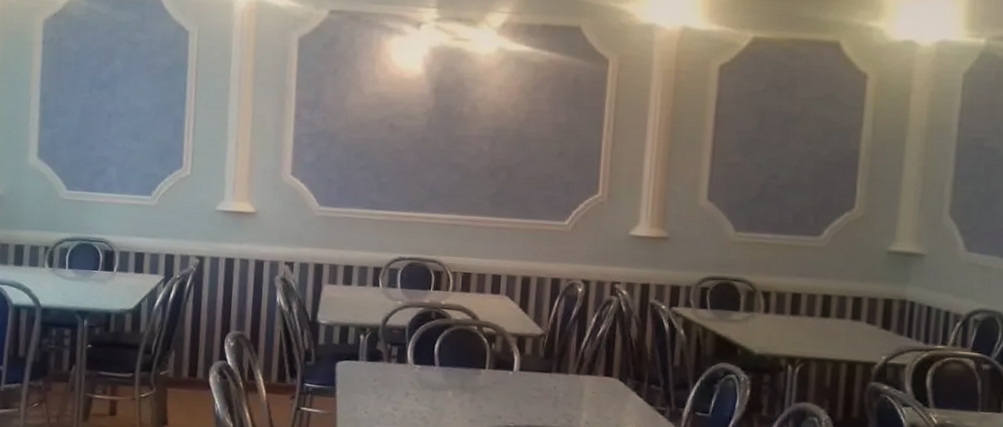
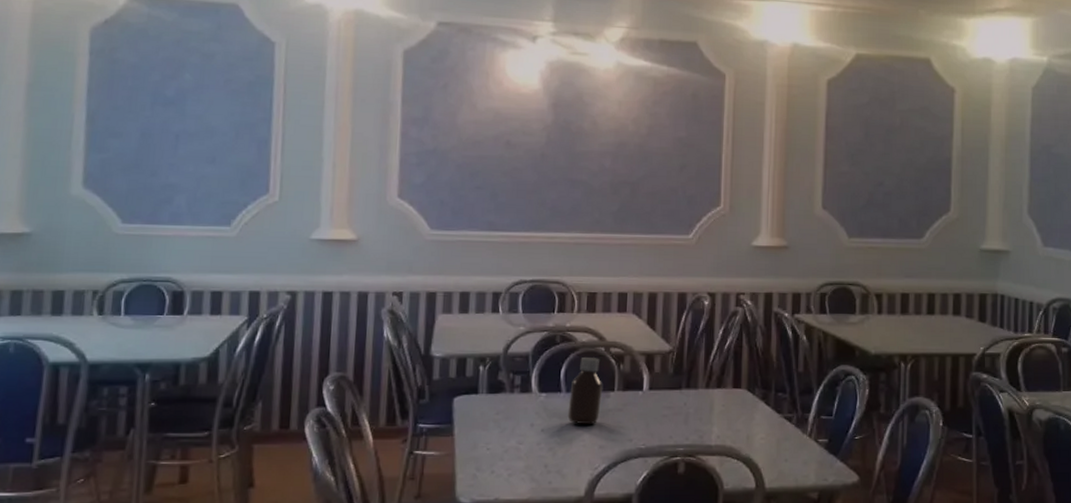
bottle: none [440,334,475,399] -> present [567,358,603,424]

